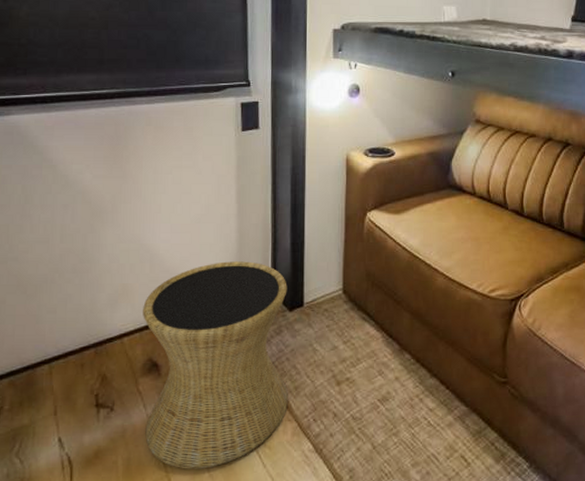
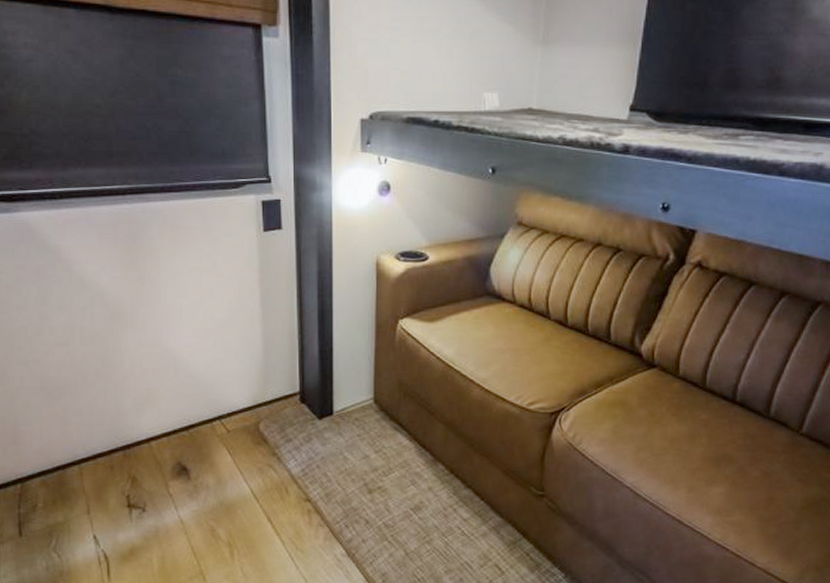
side table: present [143,261,289,469] -> none [169,368,320,569]

